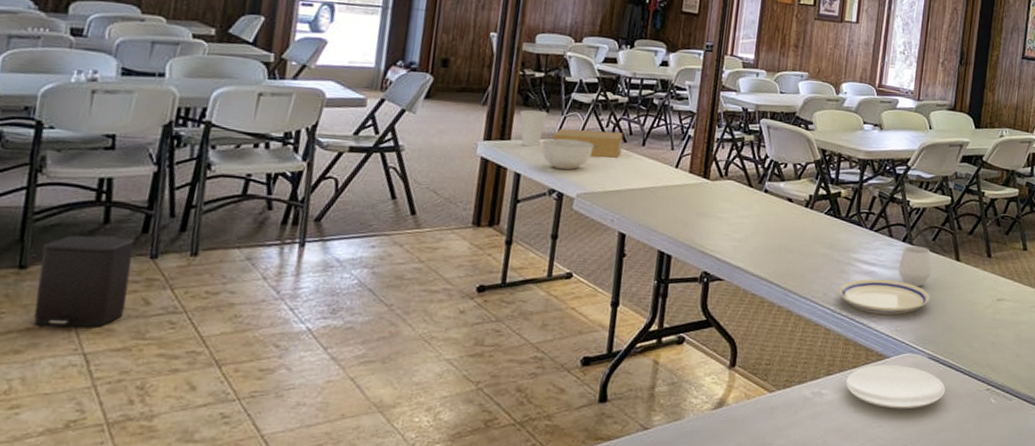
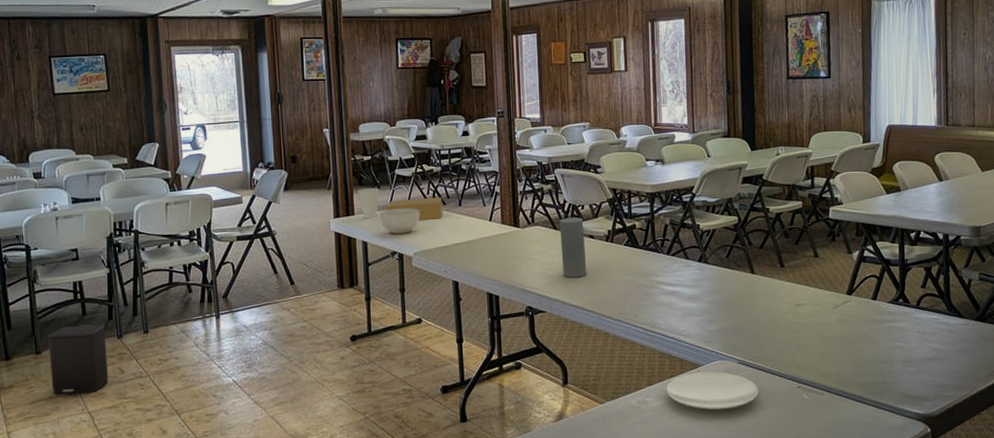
cup: none [751,175,784,245] -> present [559,217,587,278]
plate: present [838,278,930,316] -> none [646,296,732,329]
cup: present [898,245,932,287] -> none [698,264,729,301]

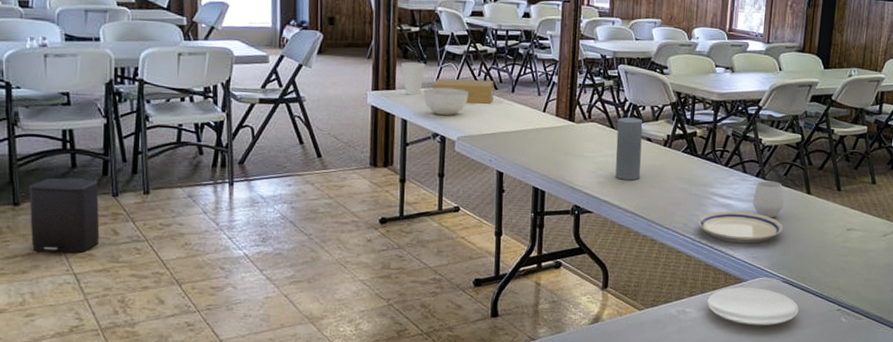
plate: none [646,296,732,329] -> present [697,210,783,244]
cup: none [698,264,729,301] -> present [752,180,784,218]

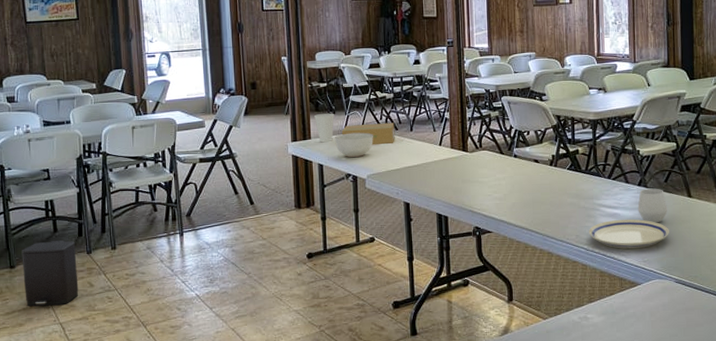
cup: present [615,117,643,181] -> none [506,143,532,200]
plate: present [707,287,799,326] -> none [606,289,694,327]

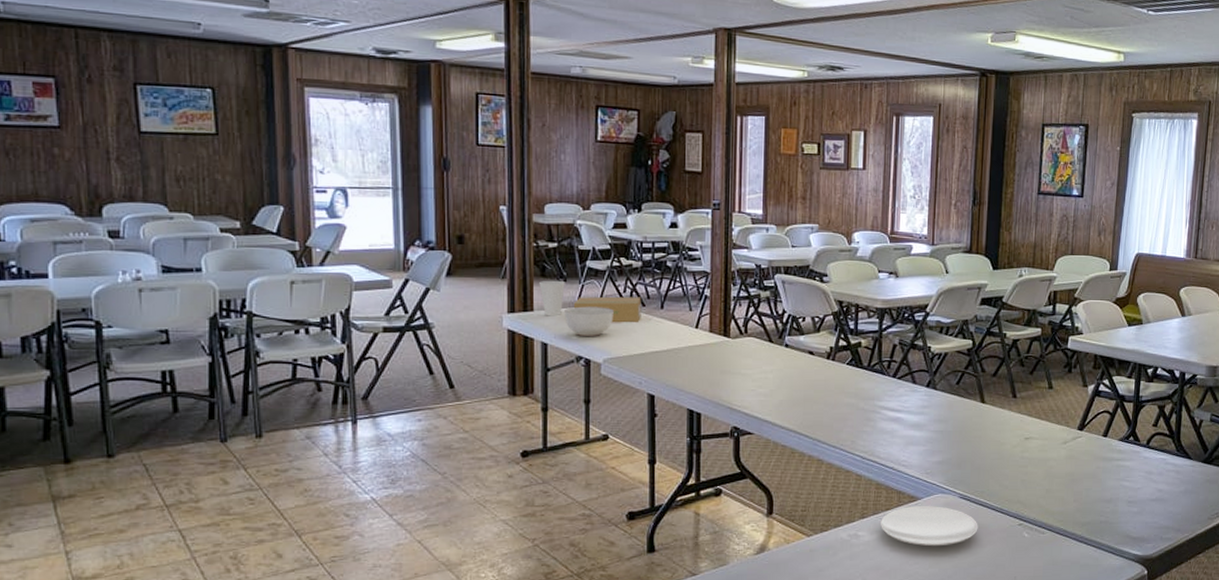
pedal bin: present [21,240,79,307] -> none [125,424,207,508]
plate: present [588,219,669,249] -> none [866,424,957,459]
plate: none [606,289,694,327] -> present [881,505,978,547]
cup: present [638,188,667,223] -> none [924,391,957,430]

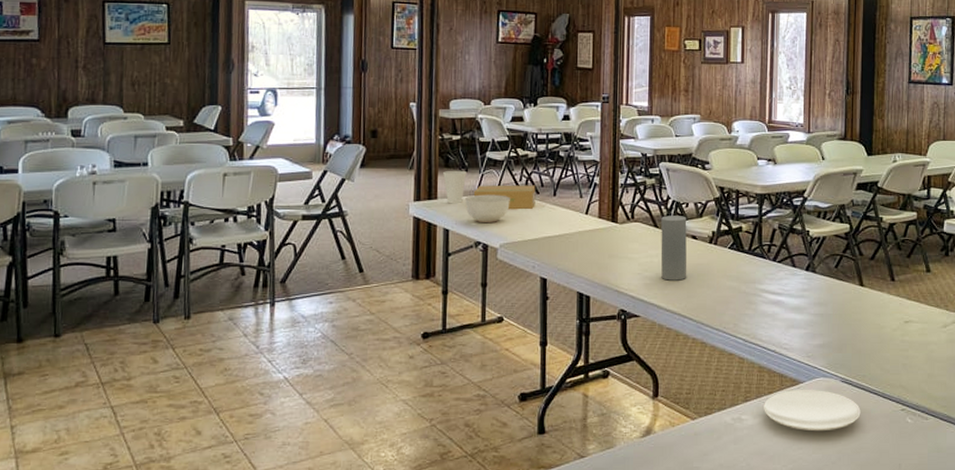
cup: none [775,330,804,397] -> present [660,215,687,281]

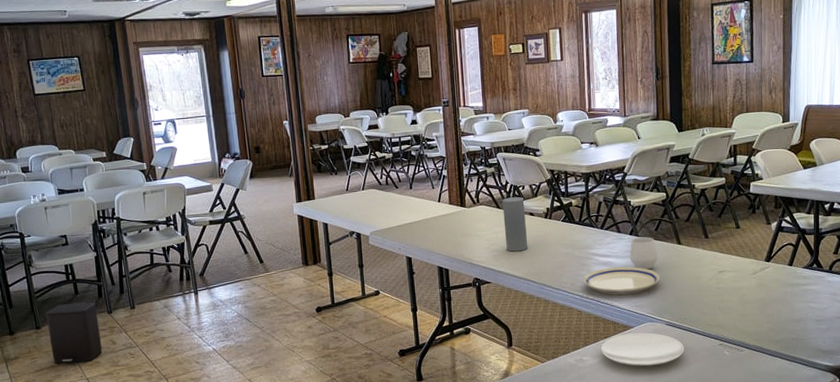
pedal bin: none [69,306,140,385] -> present [46,302,103,364]
cup: present [443,170,466,204] -> none [317,174,337,203]
bowl: present [465,194,510,224] -> none [338,191,375,216]
box: present [473,185,536,210] -> none [344,181,396,203]
plate: none [748,307,837,342] -> present [583,266,660,295]
cup: none [804,274,836,314] -> present [629,236,658,270]

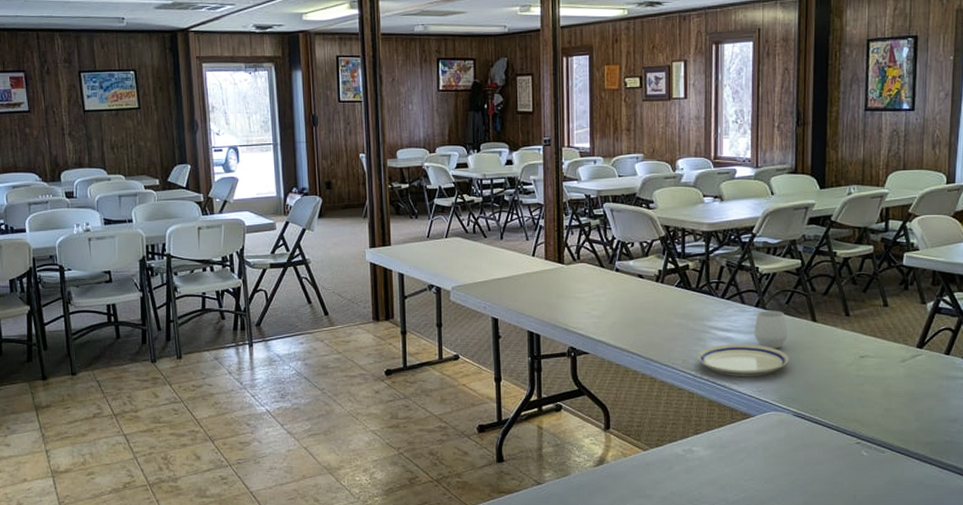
pedal bin: present [46,302,103,364] -> none [83,348,143,416]
cup: present [502,197,528,252] -> none [607,255,635,319]
plate: present [601,332,684,367] -> none [714,422,814,463]

